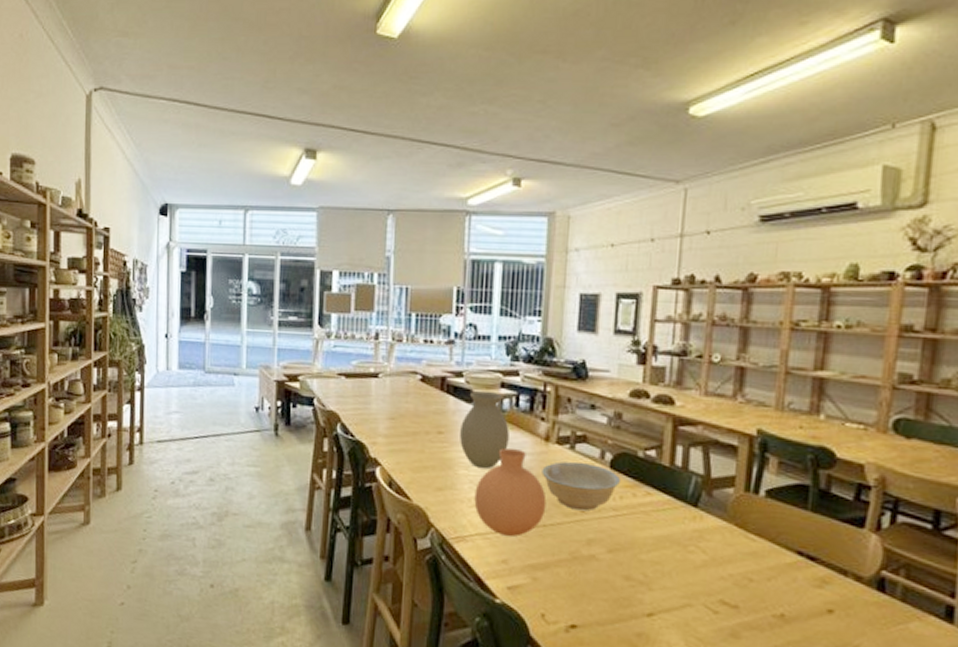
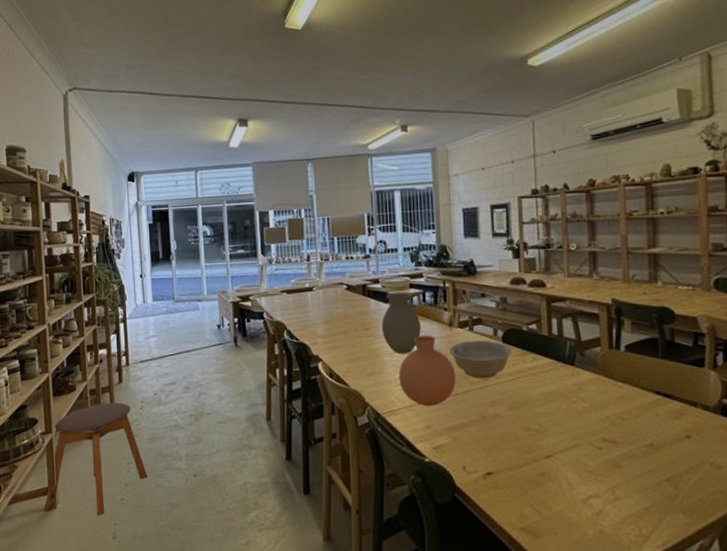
stool: none [28,486,155,620] -> present [44,403,147,515]

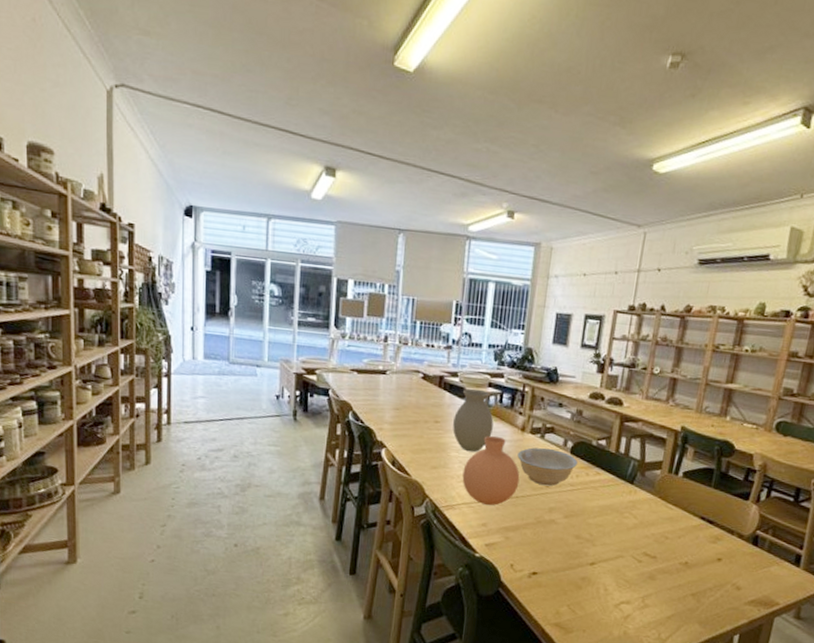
stool: present [44,403,147,515] -> none [61,460,183,574]

